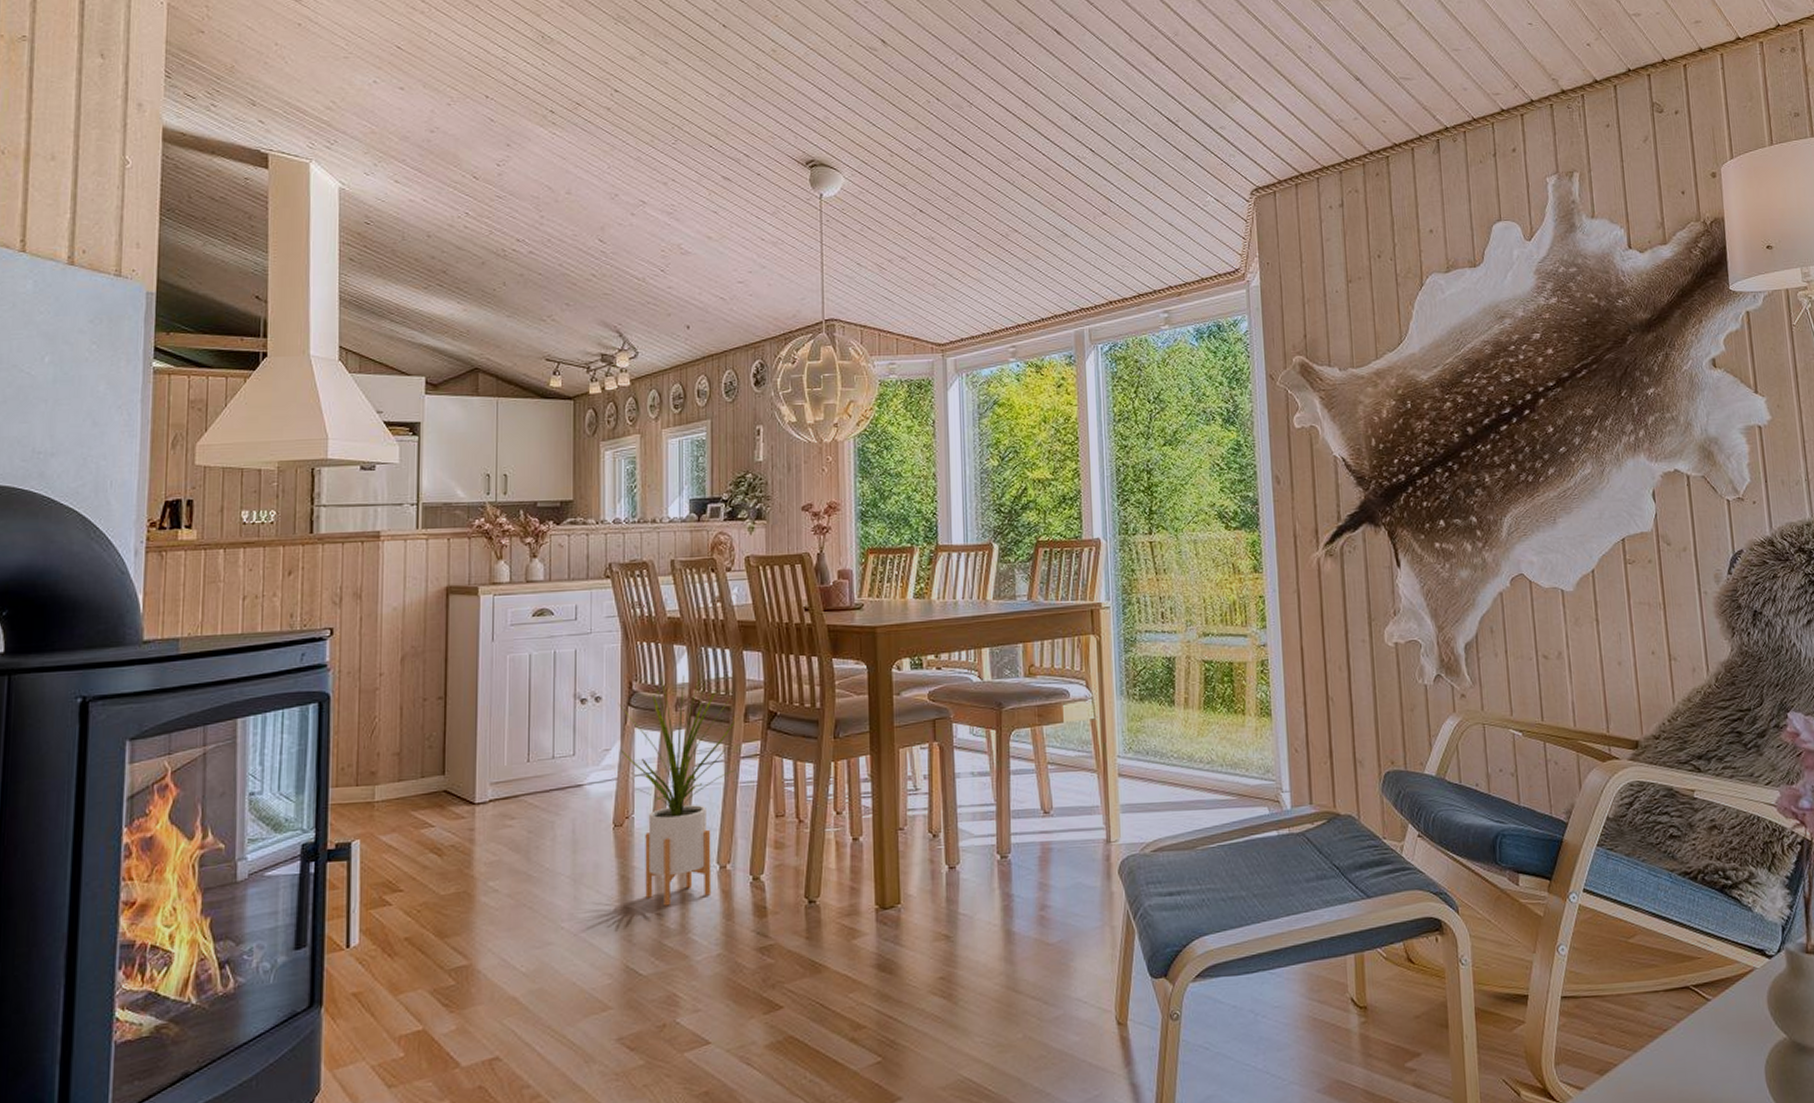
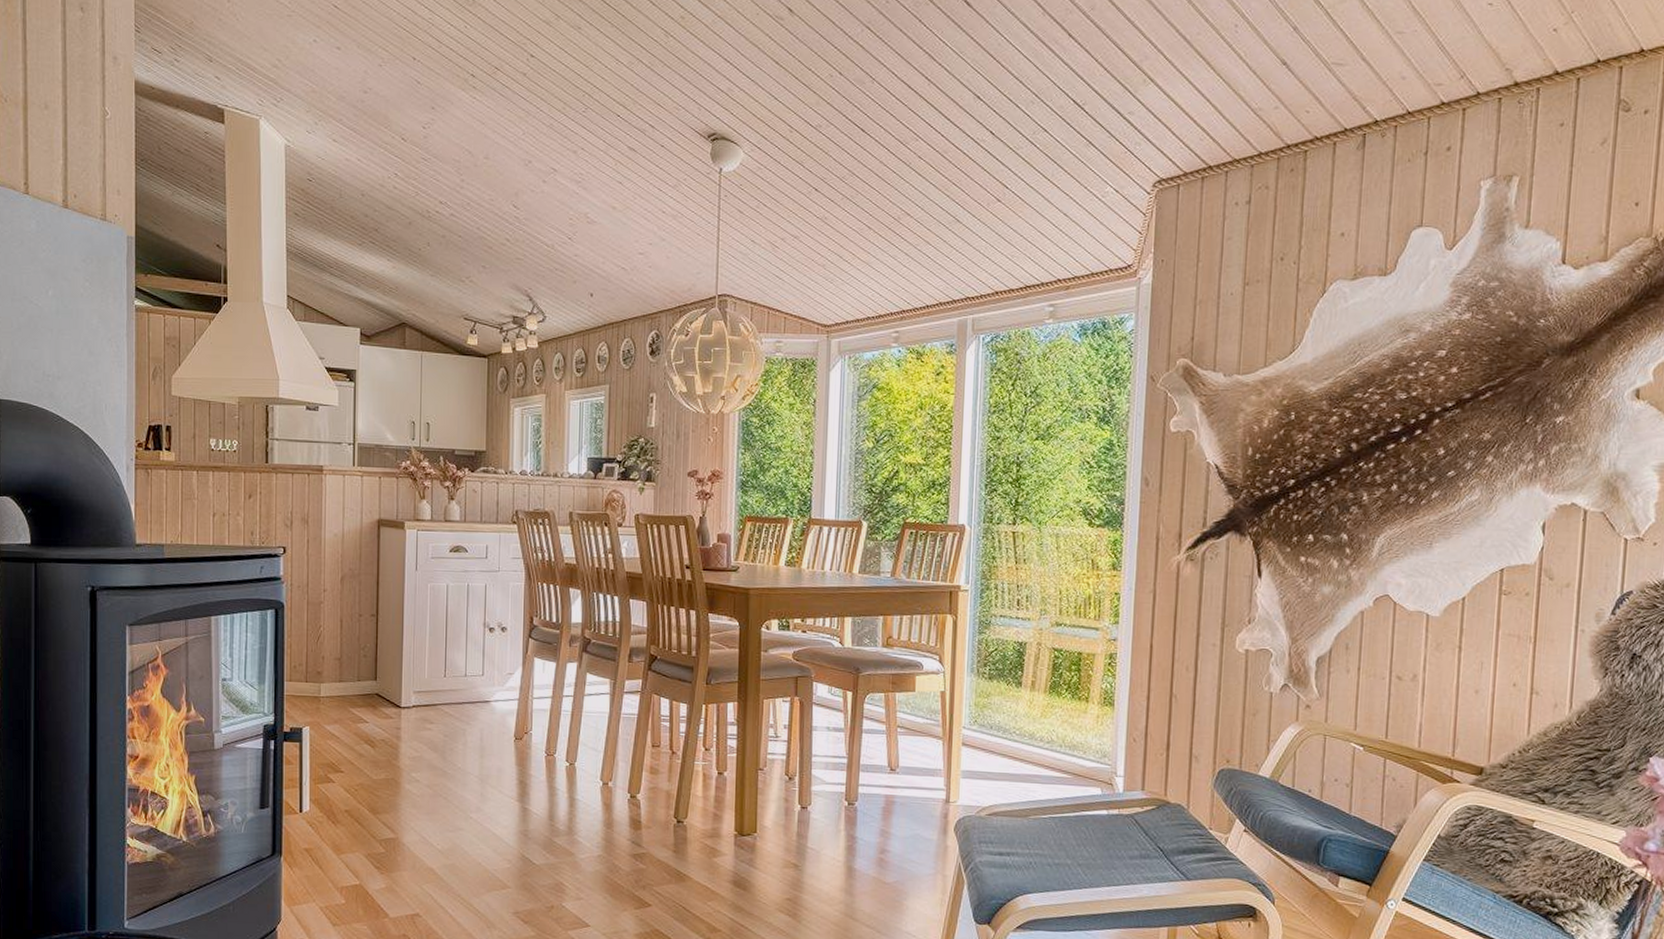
house plant: present [618,675,735,906] -> none [520,616,620,811]

